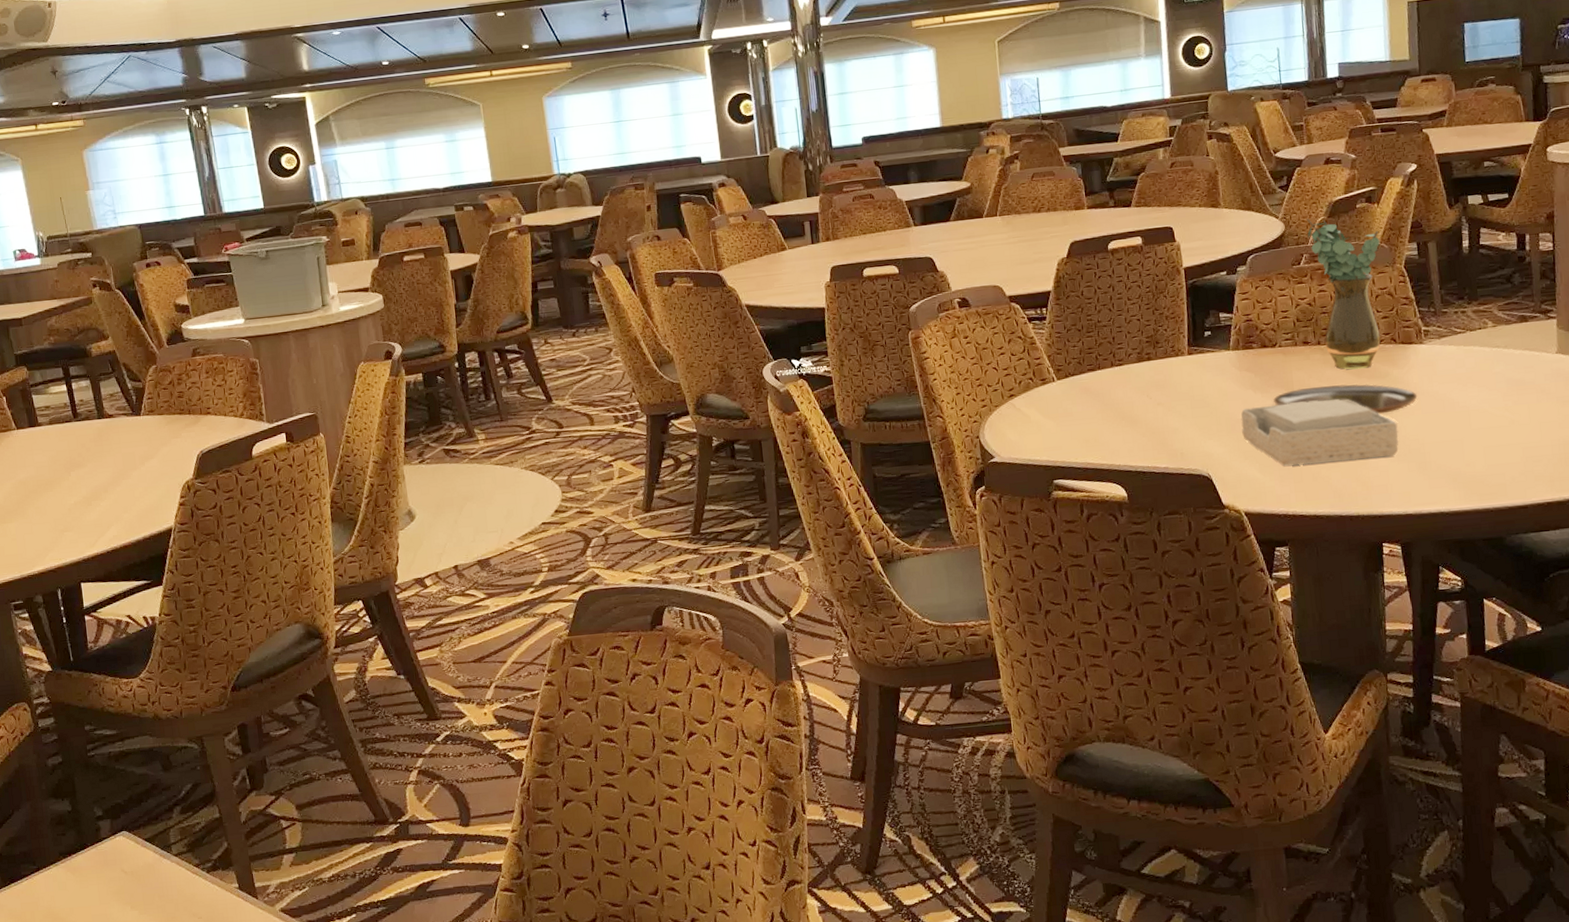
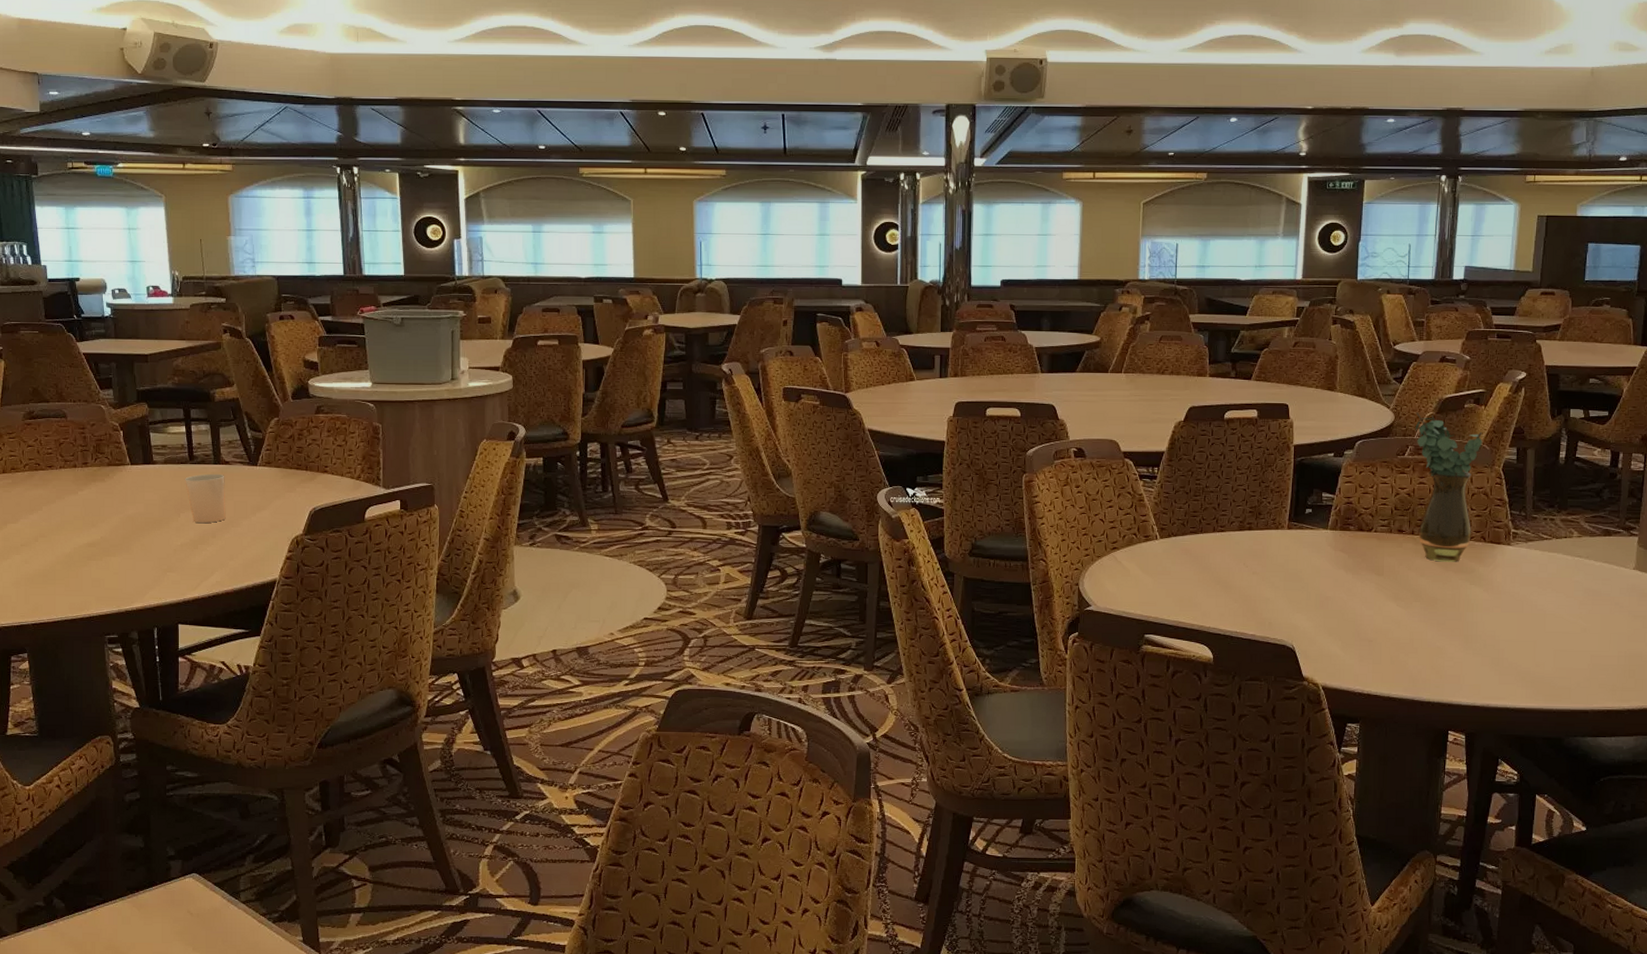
cup: none [71,428,116,480] -> present [185,473,226,524]
napkin holder: present [1241,398,1399,466] -> none [1329,587,1477,649]
plate: present [1272,384,1418,414] -> none [1362,573,1499,608]

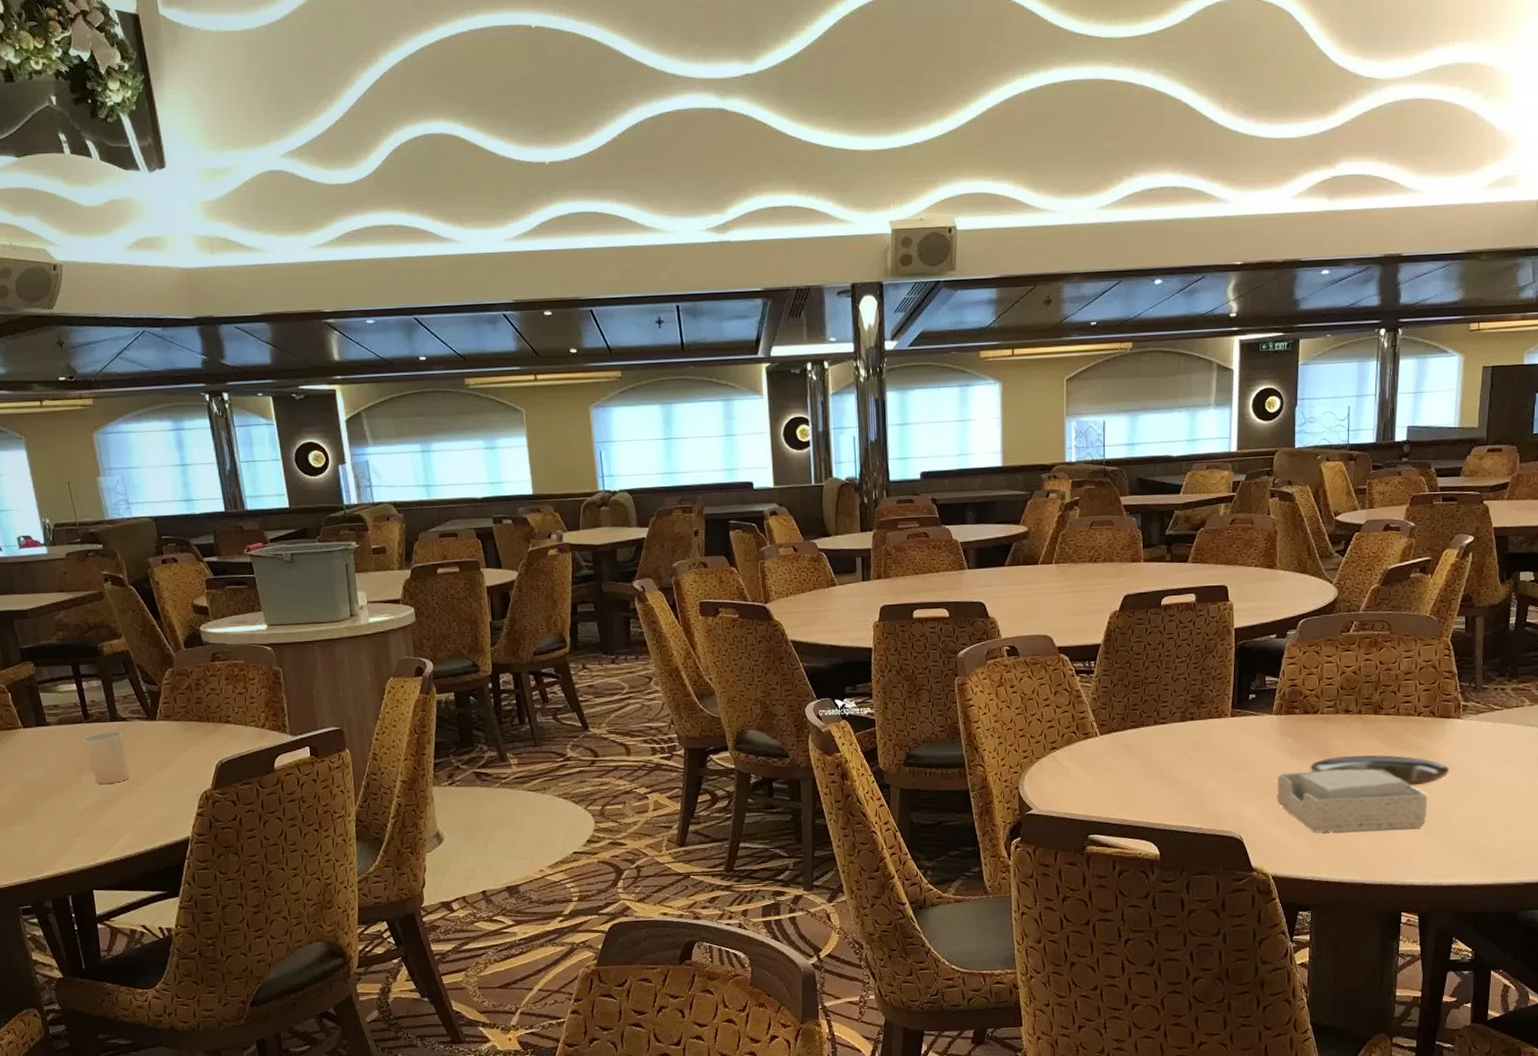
napkin holder: none [1329,587,1477,649] -> present [1277,768,1427,832]
plate: none [1362,573,1499,608] -> present [1309,755,1450,786]
vase: present [1415,412,1483,562] -> none [1359,585,1430,741]

